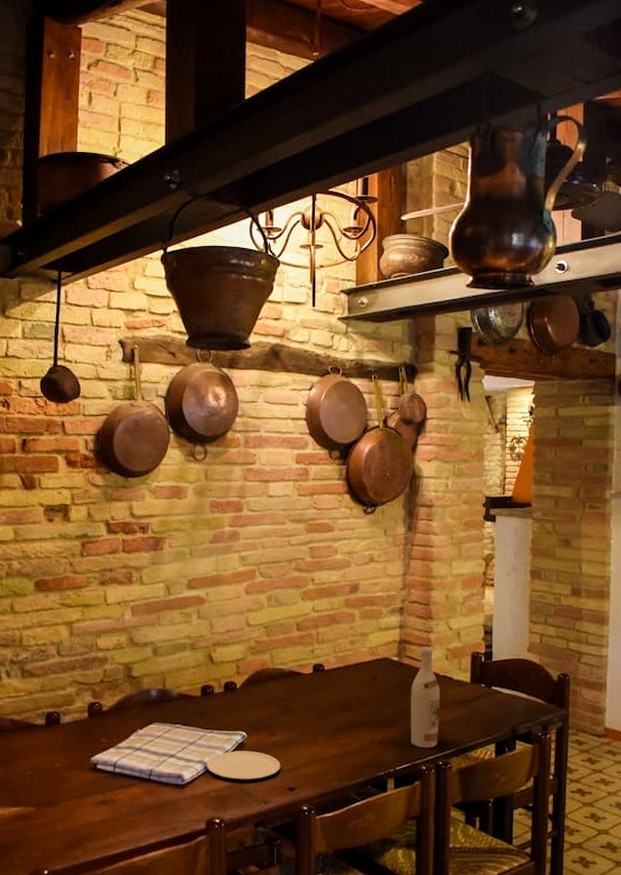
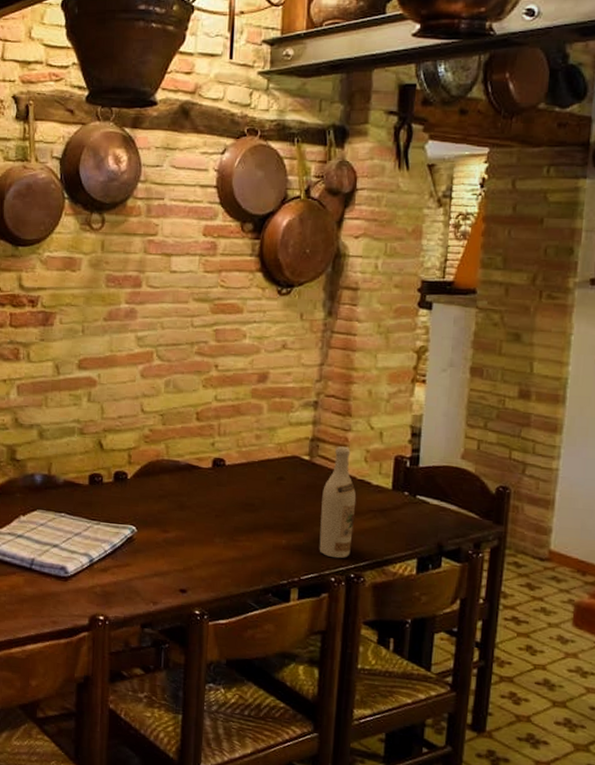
plate: present [206,751,281,780] -> none [92,545,173,578]

